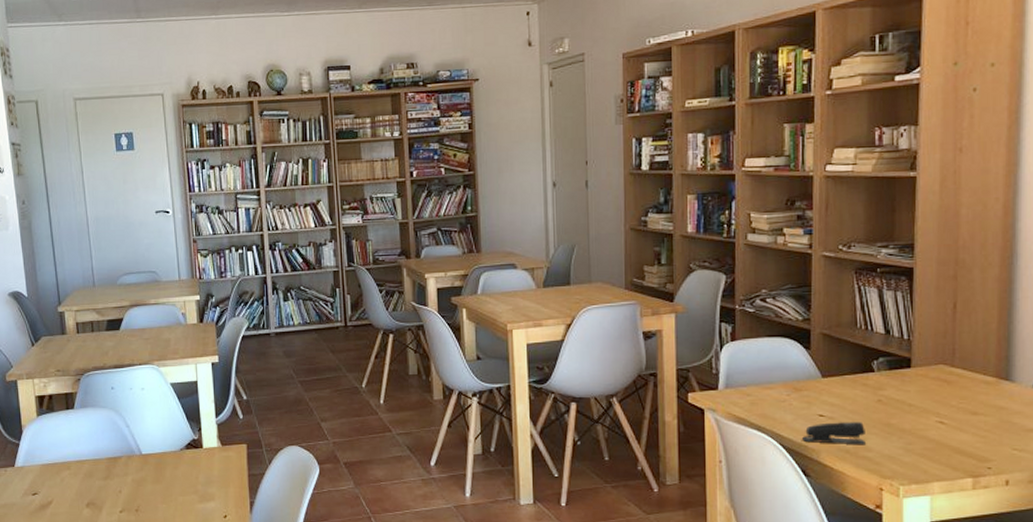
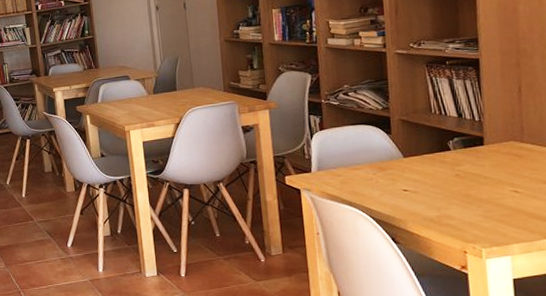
stapler: present [802,422,867,445] -> none [390,194,449,215]

